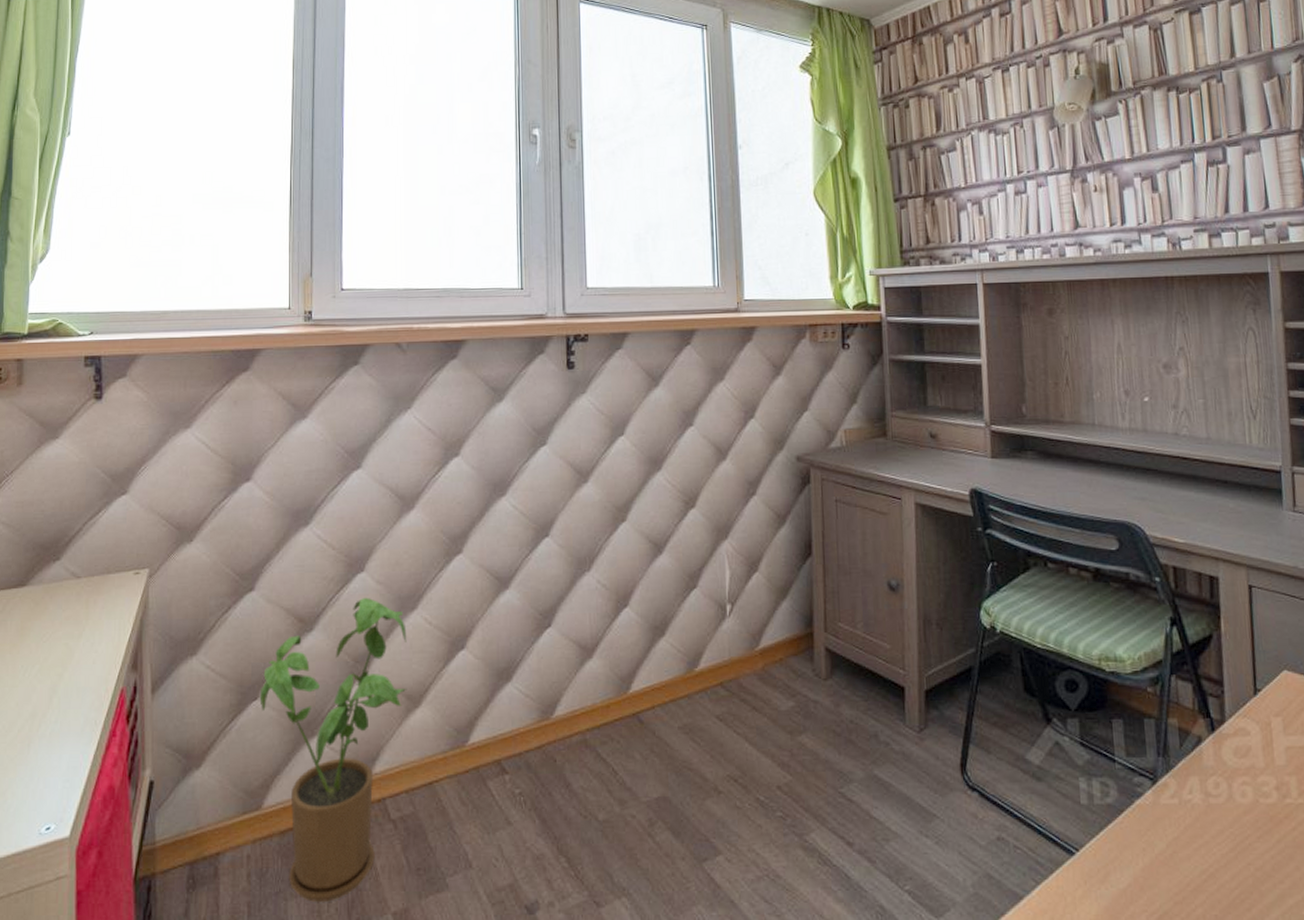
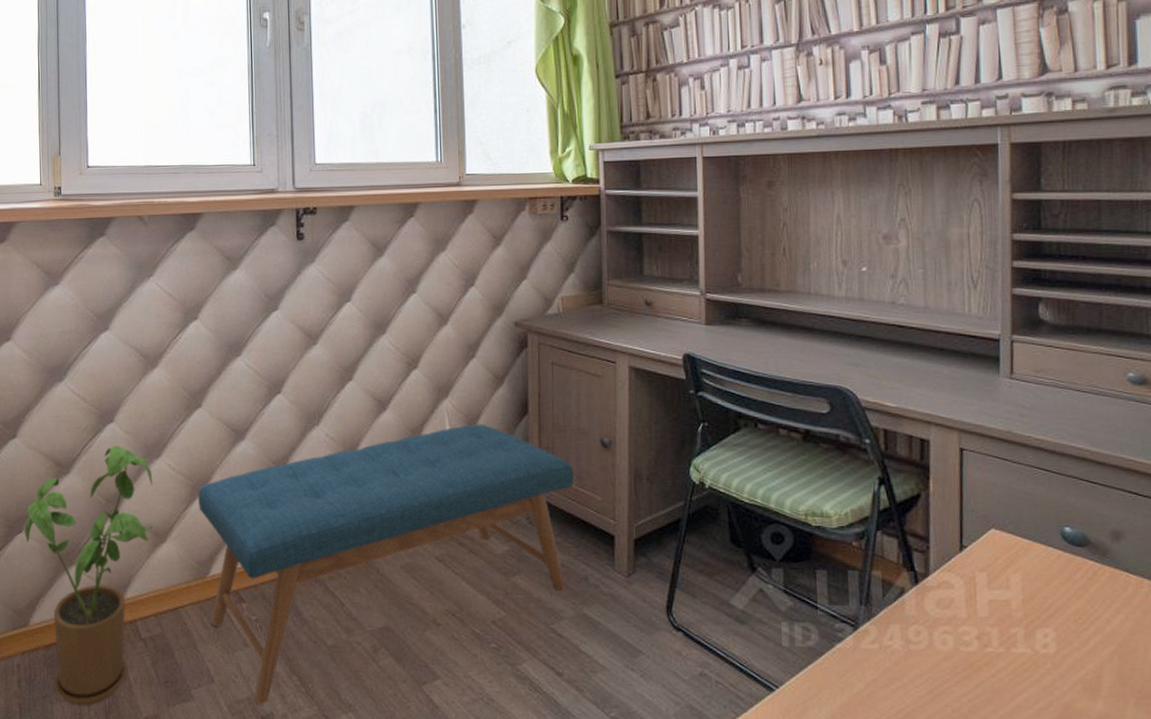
bench: none [457,567,862,891] -> present [198,424,575,704]

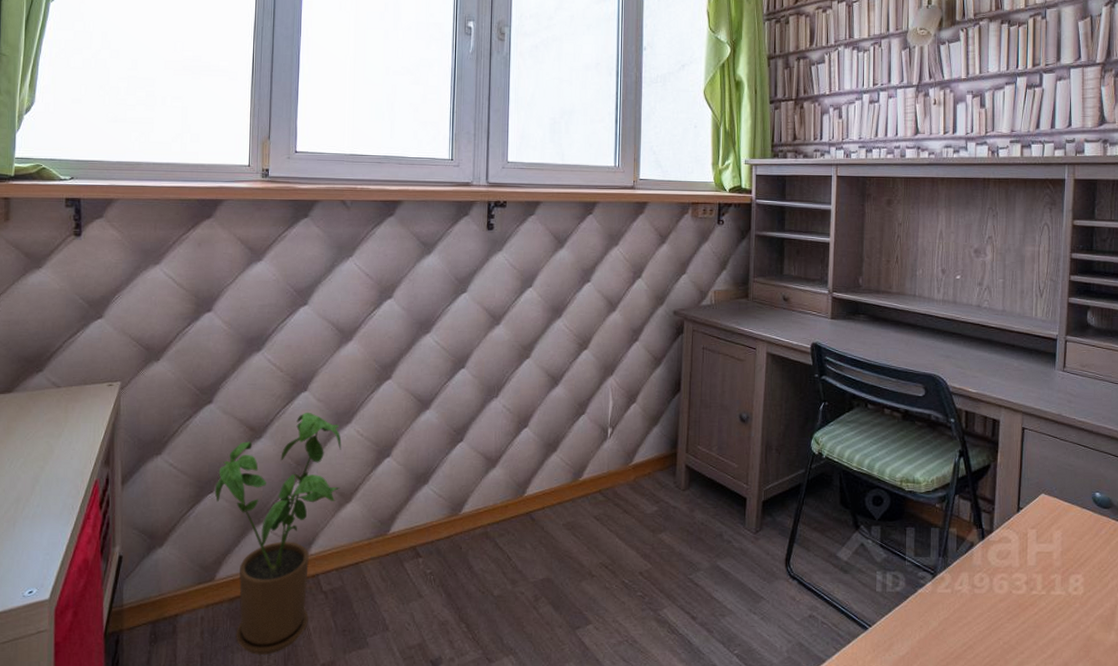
bench: present [198,424,575,704] -> none [383,399,717,649]

